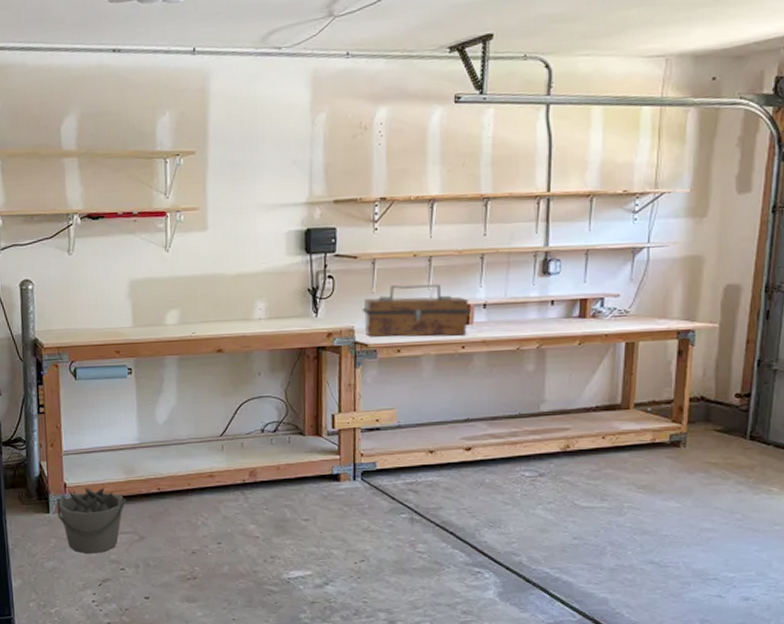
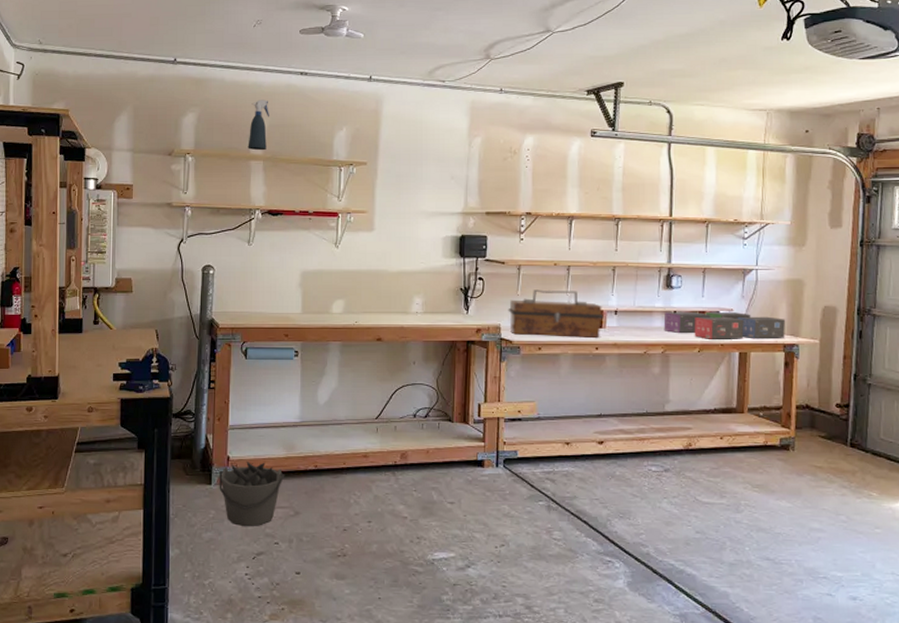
spray bottle: none [59,85,81,146] -> present [248,100,269,151]
box set: none [539,297,681,330] -> present [663,312,786,339]

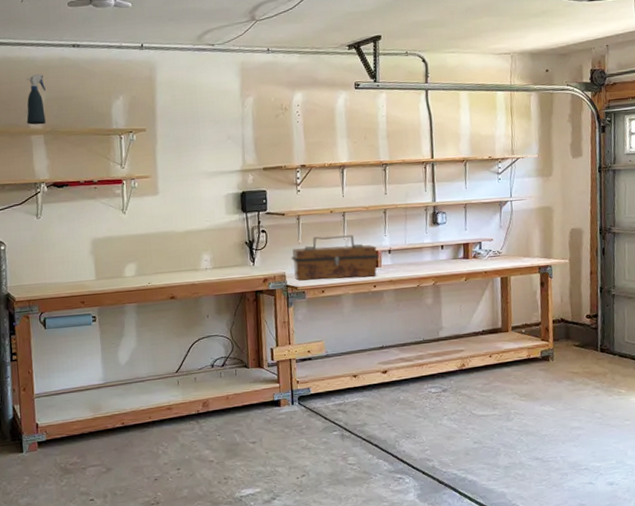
bucket: present [219,462,285,526] -> none [29,425,94,488]
box set: present [663,312,786,339] -> none [432,241,540,268]

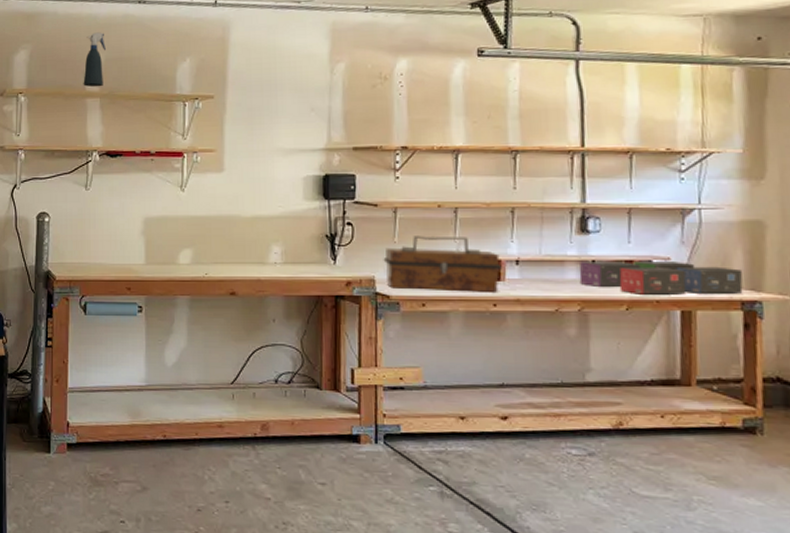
box set: none [432,241,540,268] -> present [579,262,743,295]

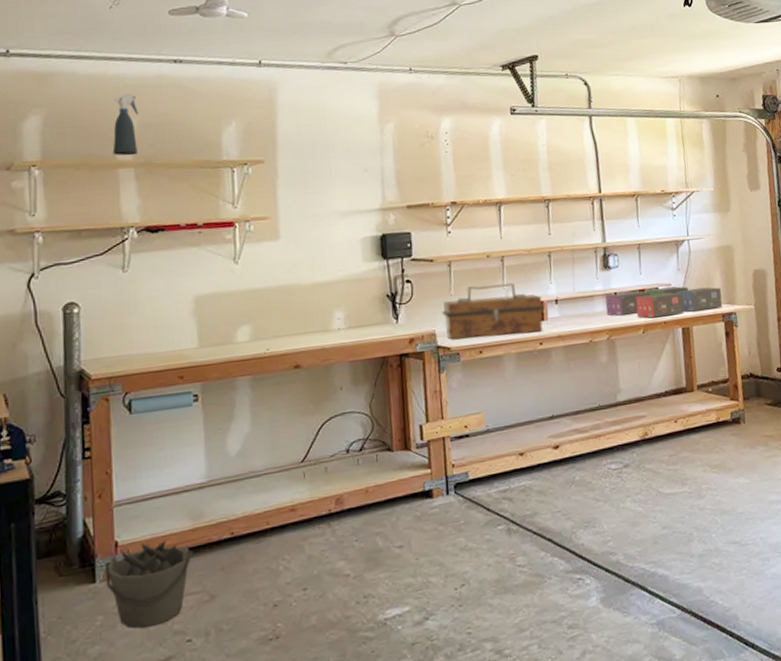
bucket: none [58,428,130,502] -> present [105,540,194,629]

